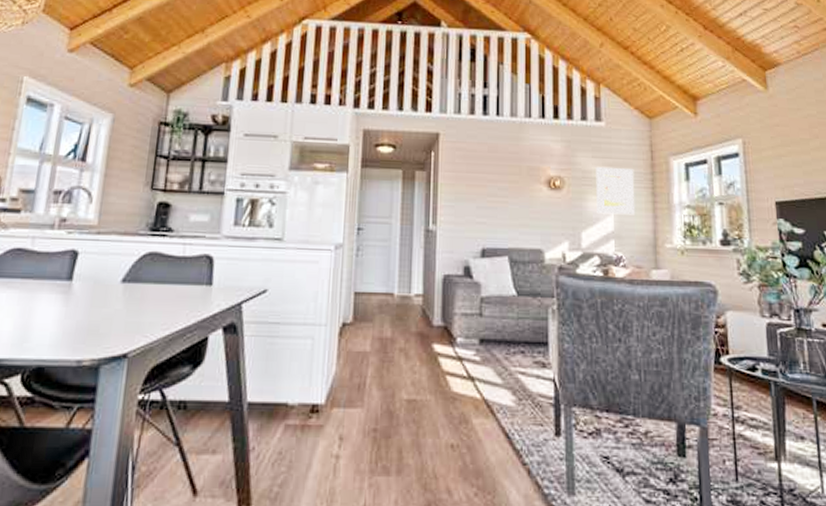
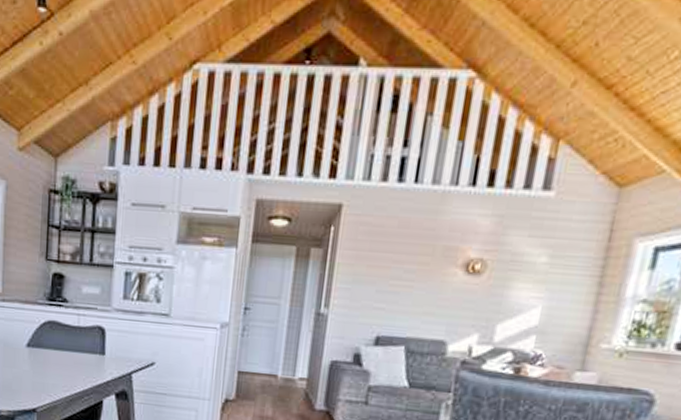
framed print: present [596,166,635,215] -> none [520,248,582,308]

